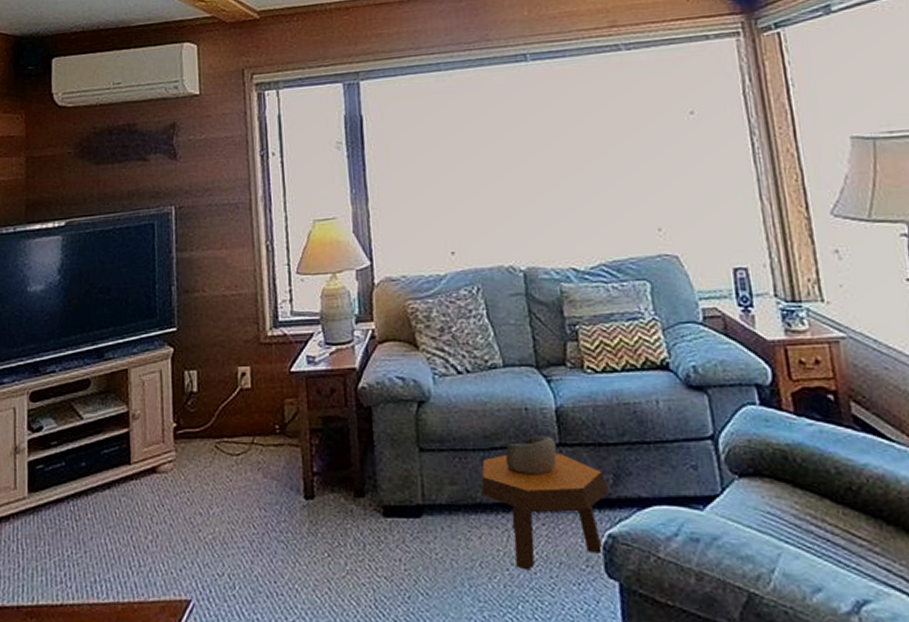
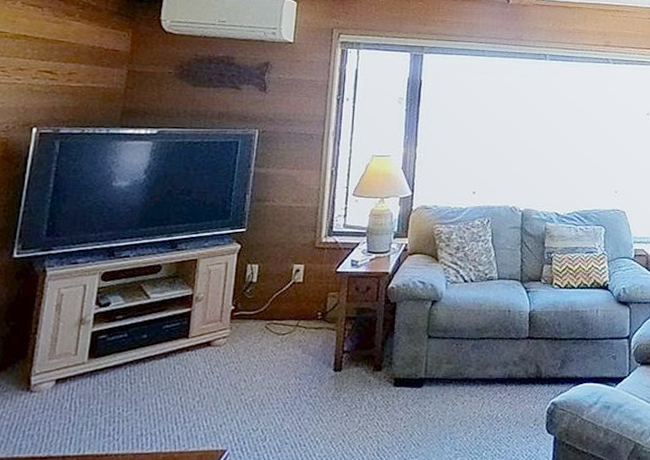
footstool: present [481,453,610,571] -> none [469,343,557,428]
decorative bowl: present [505,435,557,475] -> none [490,330,526,359]

